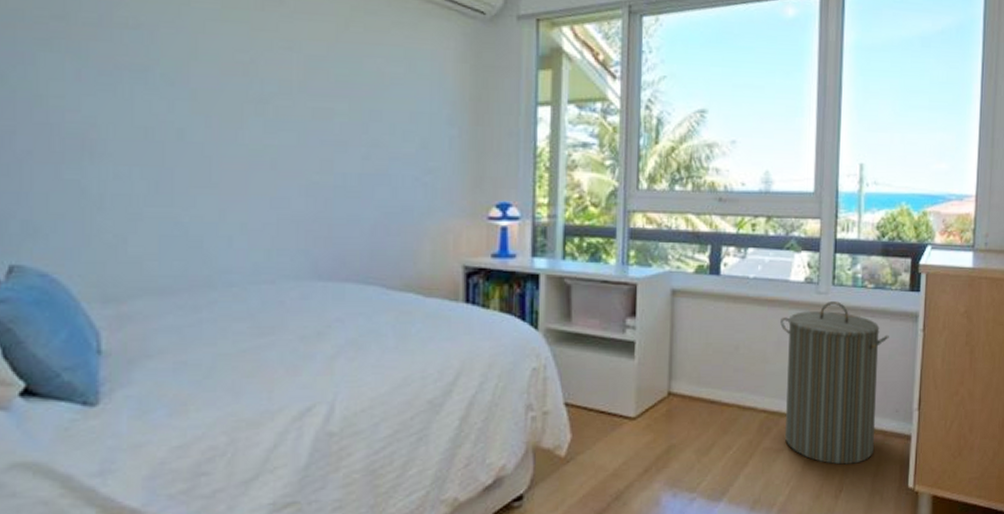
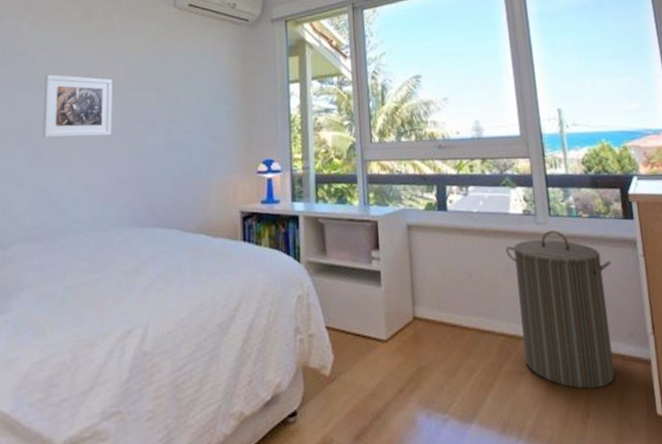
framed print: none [172,61,282,158] -> present [42,74,113,138]

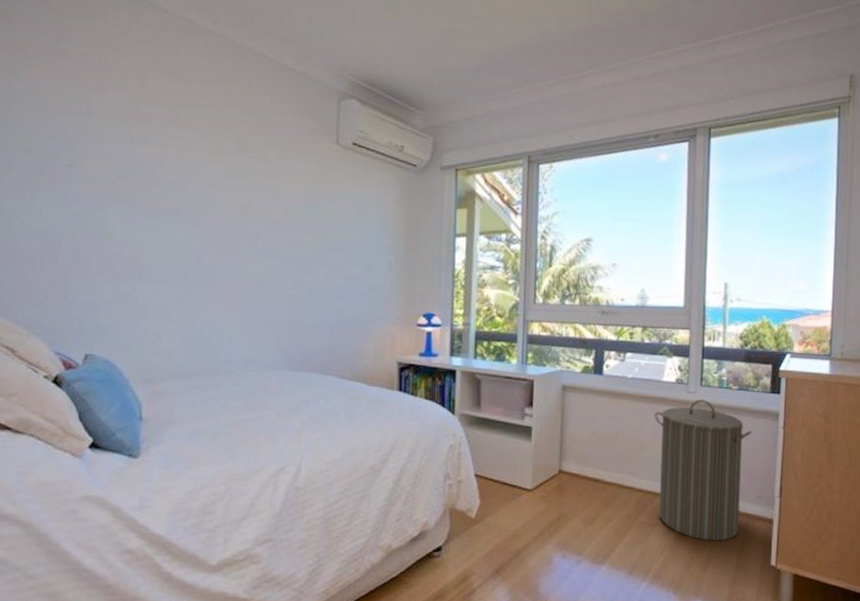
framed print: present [42,74,113,138] -> none [193,208,268,278]

